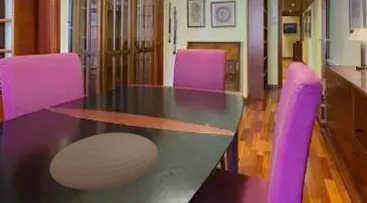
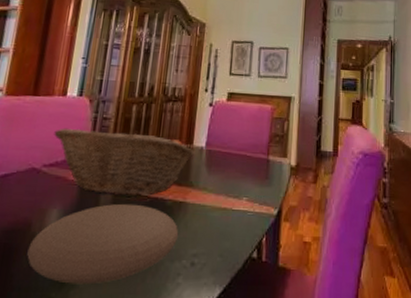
fruit basket: none [55,77,165,127] -> present [54,128,195,196]

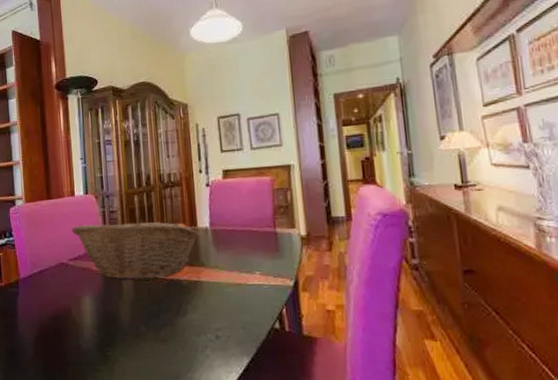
plate: present [27,203,179,285] -> none [73,286,200,359]

